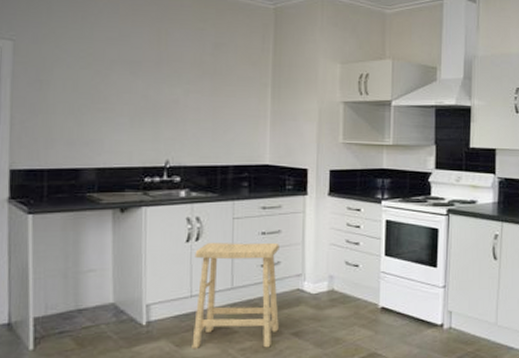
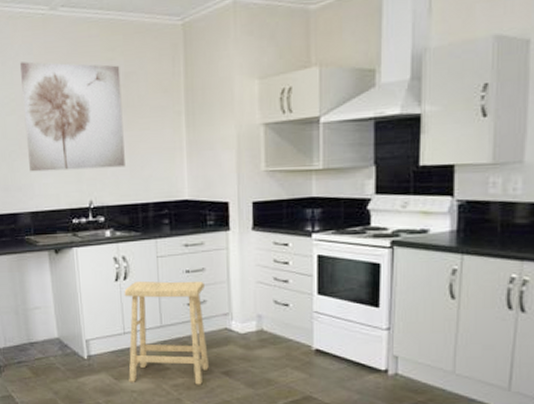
wall art: none [100,19,210,130] -> present [19,61,125,172]

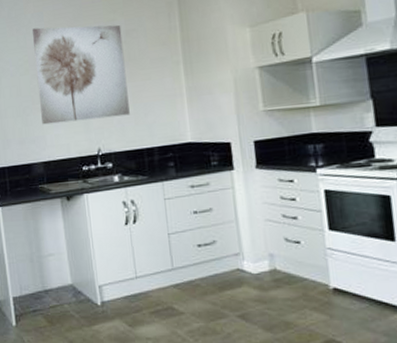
stool: present [124,281,209,385] -> none [134,221,224,330]

